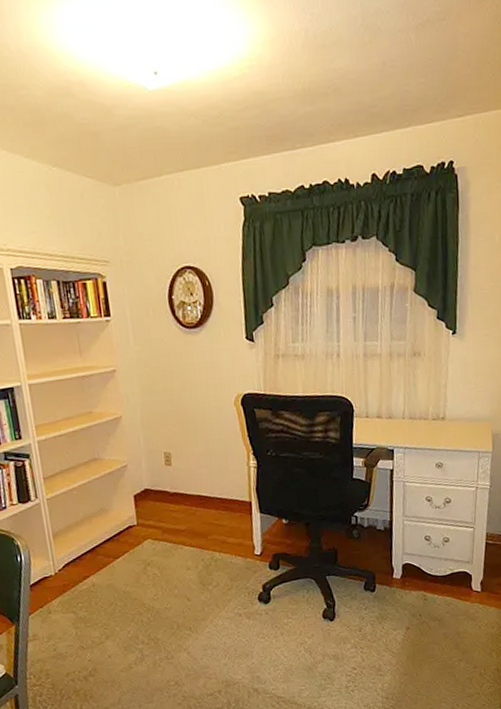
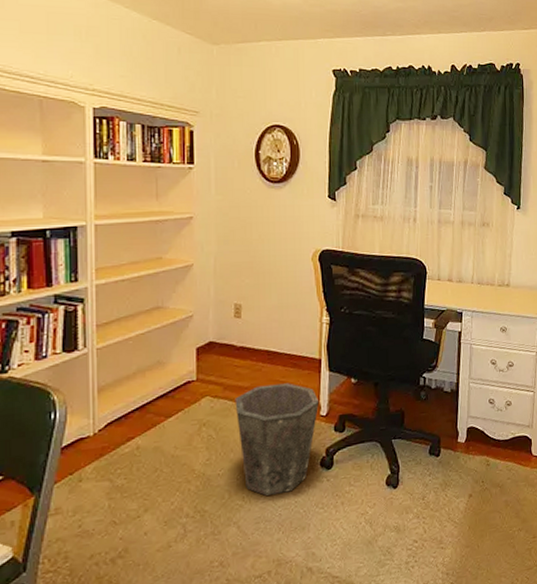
waste bin: none [173,525,253,627] -> present [235,383,320,496]

